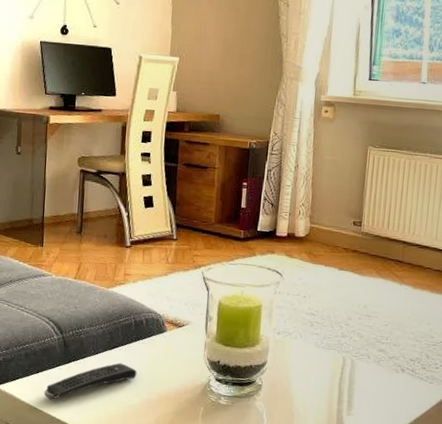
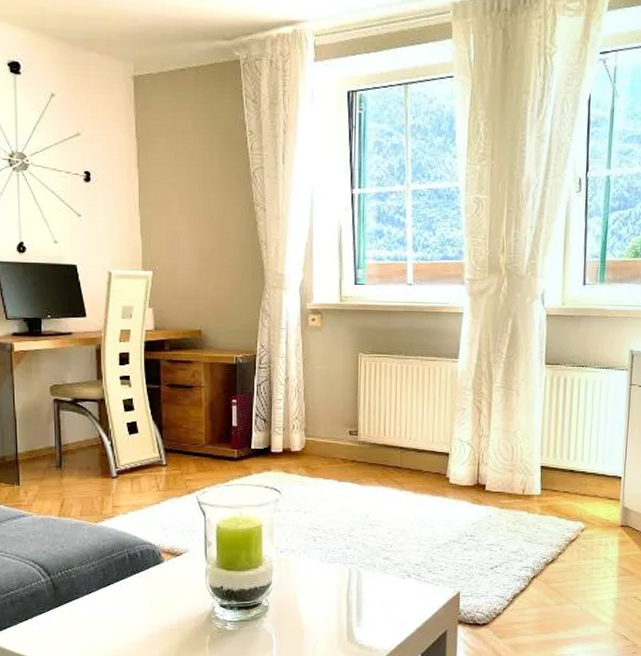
remote control: present [44,363,137,400] -> none [35,600,136,646]

